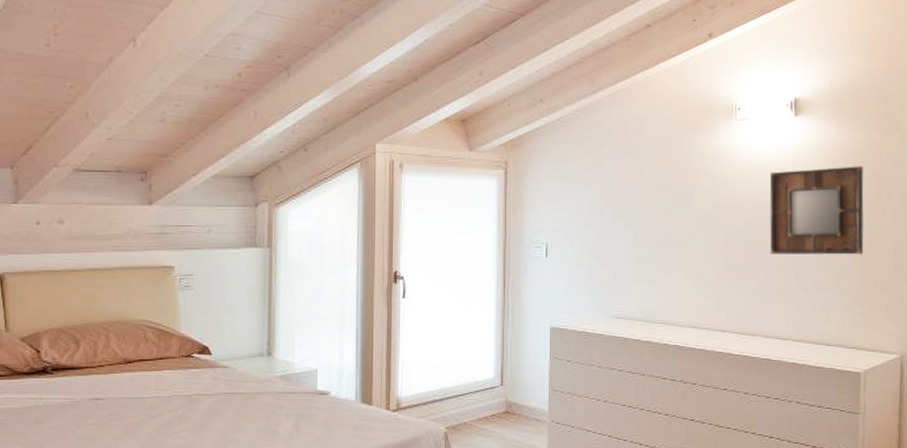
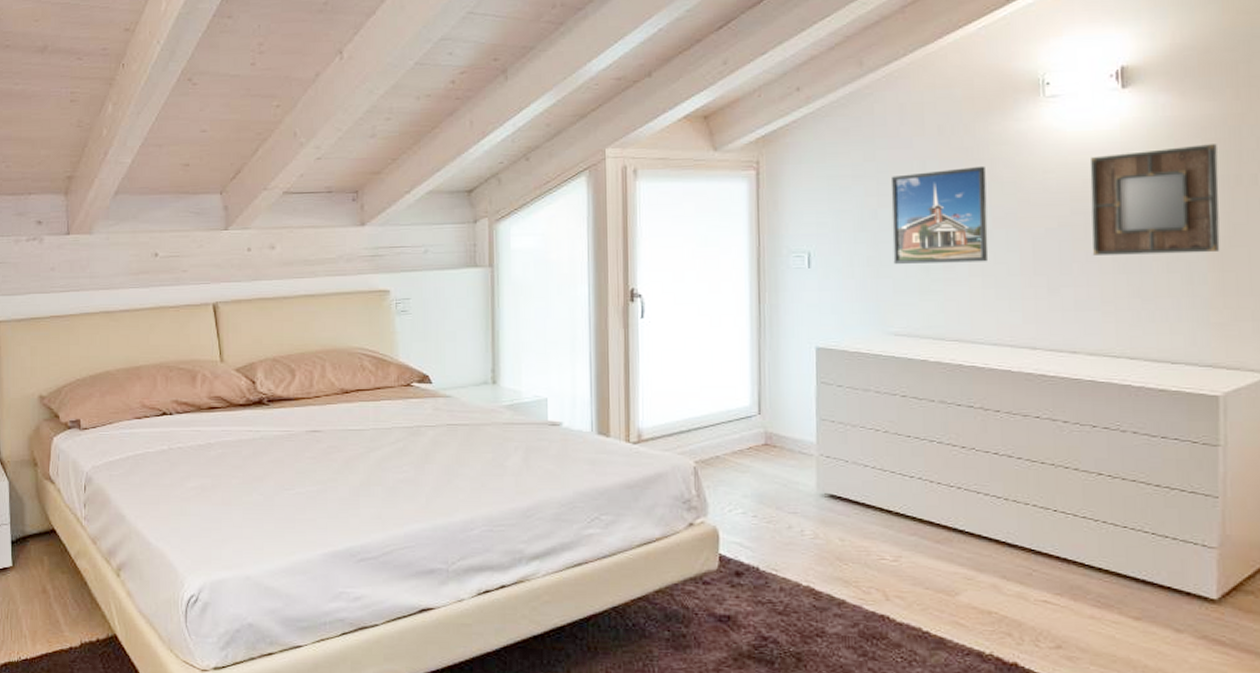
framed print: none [614,175,690,257] -> present [890,165,989,264]

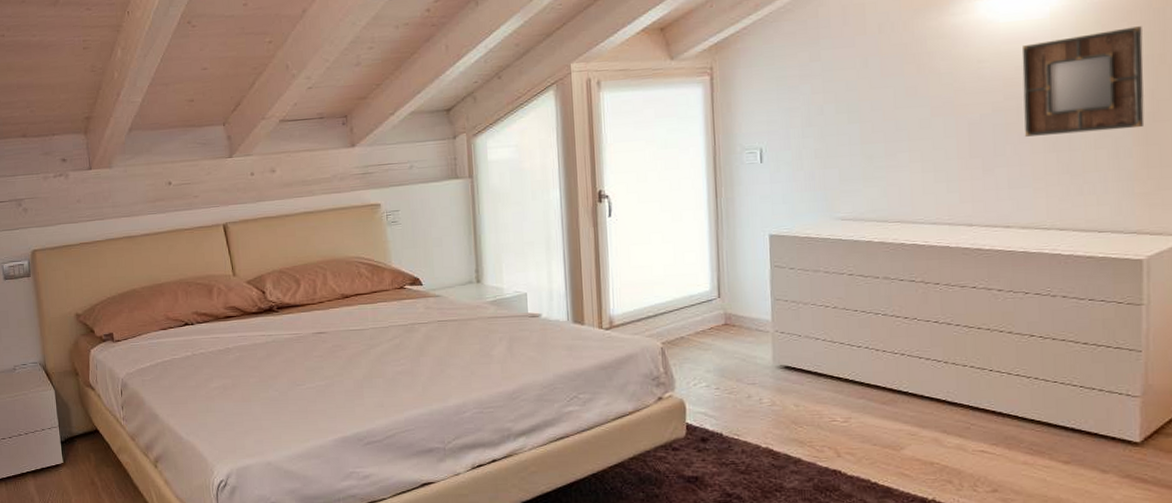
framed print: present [890,165,989,264] -> none [835,59,927,155]

